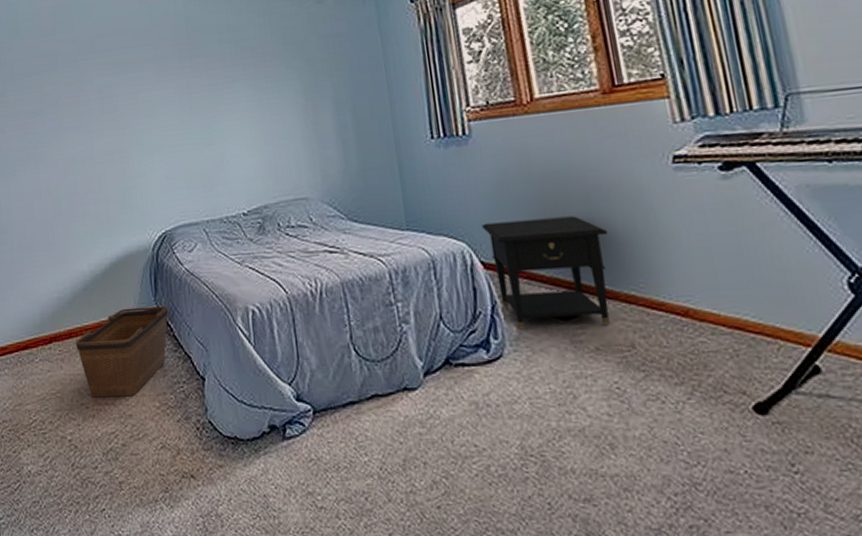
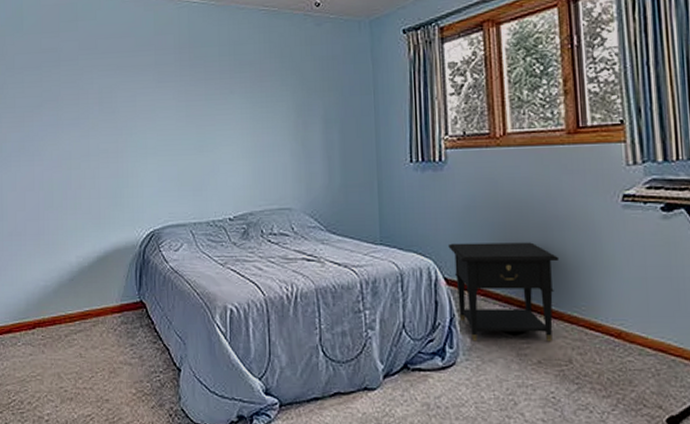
bicycle basket: present [76,306,169,398] -> none [59,300,151,383]

